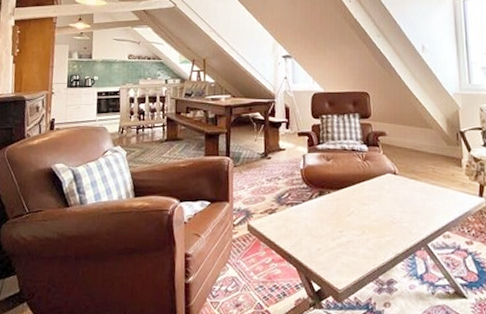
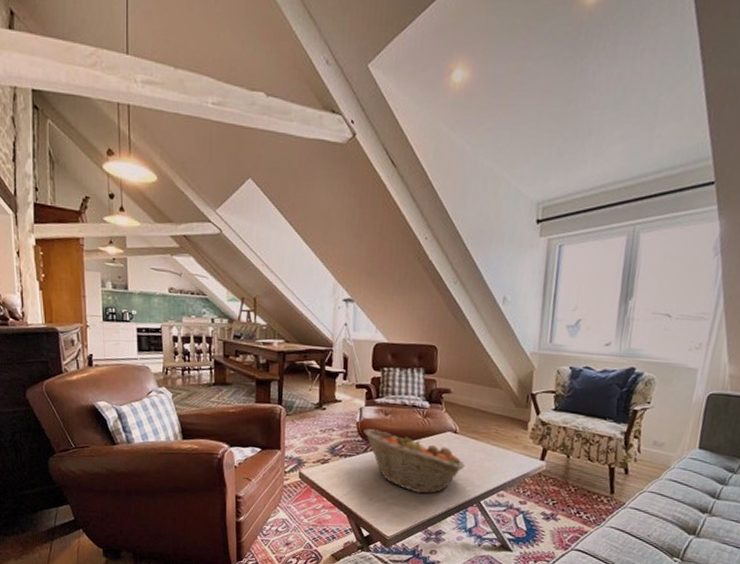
fruit basket: none [308,175,408,240] -> present [363,429,465,494]

